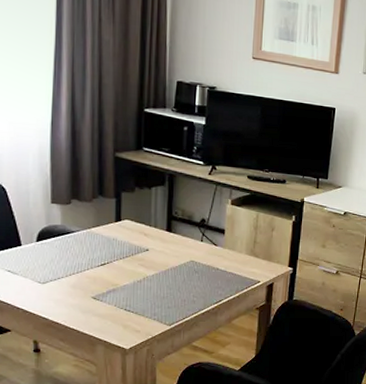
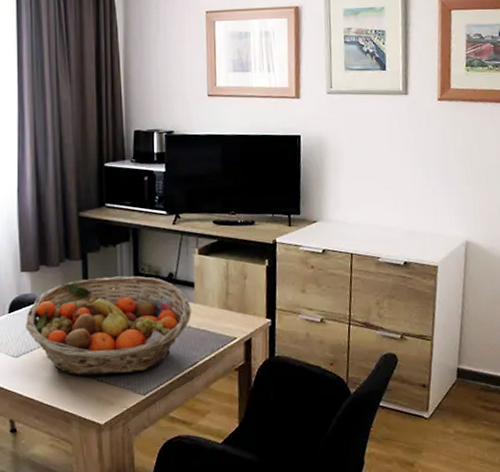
fruit basket: none [54,216,220,306] -> present [26,275,191,376]

